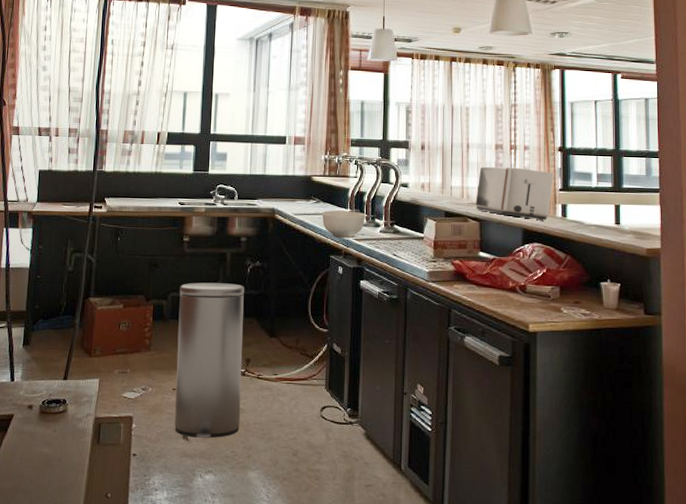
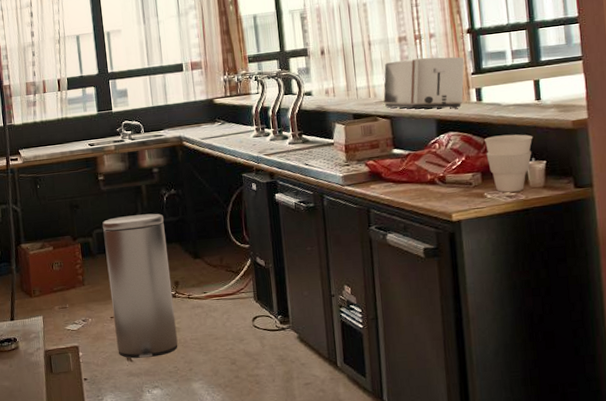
bowl: present [321,210,366,238] -> none [228,127,273,156]
cup: none [566,253,611,310] -> present [485,134,533,193]

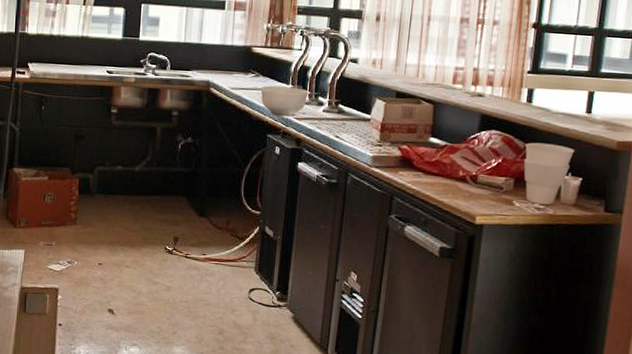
pedal bin: present [102,213,178,358] -> none [100,157,174,313]
bowl: none [228,127,273,156] -> present [260,85,309,116]
toaster: present [383,56,465,110] -> none [431,42,524,106]

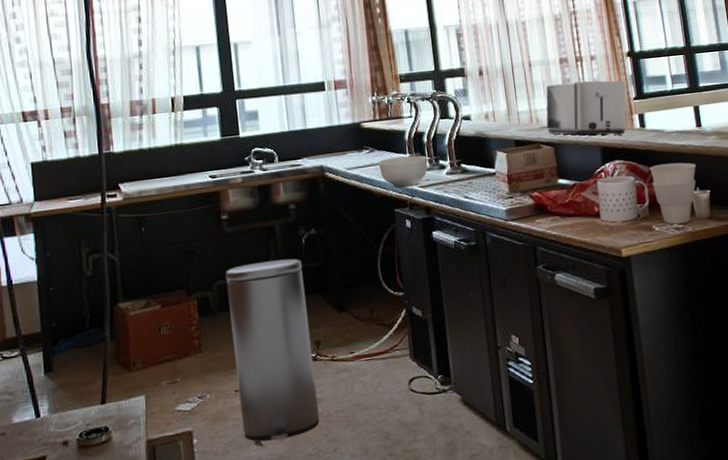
pedal bin: none [100,157,174,313] -> present [225,258,320,441]
toaster: none [431,42,524,106] -> present [546,80,627,136]
mug: none [462,144,519,191] -> present [596,175,650,223]

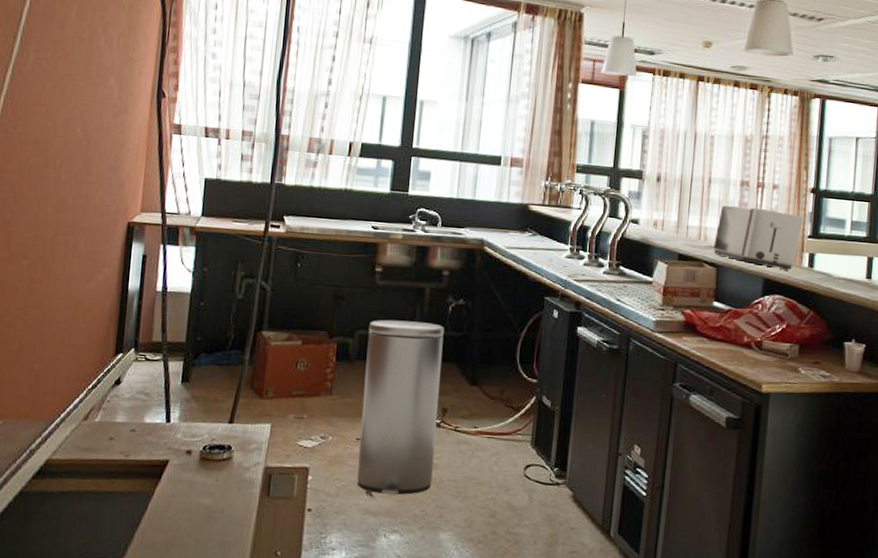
bowl: present [378,155,428,188] -> none [538,245,588,278]
mug: present [596,175,650,223] -> none [747,309,803,358]
cup: present [650,162,697,225] -> none [807,308,858,372]

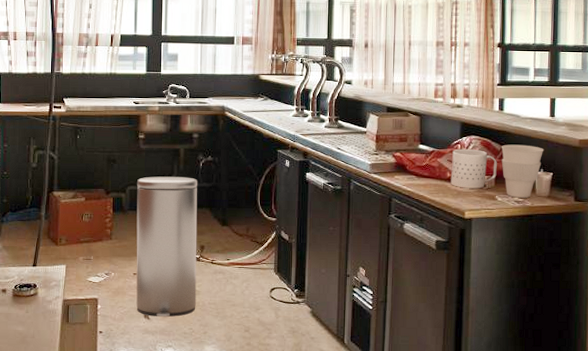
toaster: present [713,205,804,271] -> none [416,63,493,114]
mug: none [747,309,803,358] -> present [451,149,497,189]
cup: none [807,308,858,372] -> present [501,144,544,198]

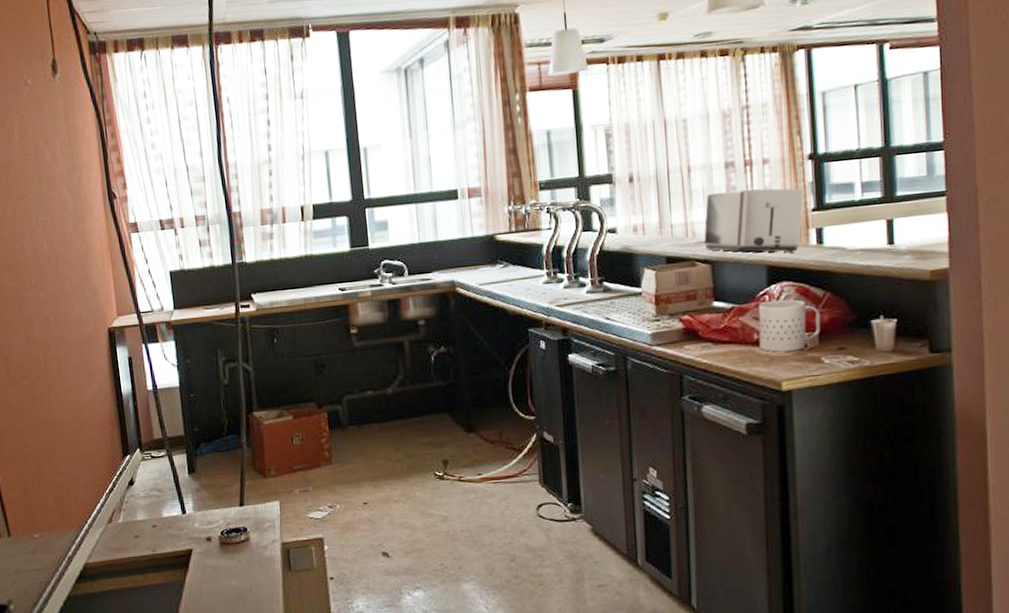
pedal bin: present [136,176,197,317] -> none [355,376,446,553]
toaster: none [416,63,493,114] -> present [704,188,804,253]
cup: present [501,144,544,198] -> none [824,286,883,357]

